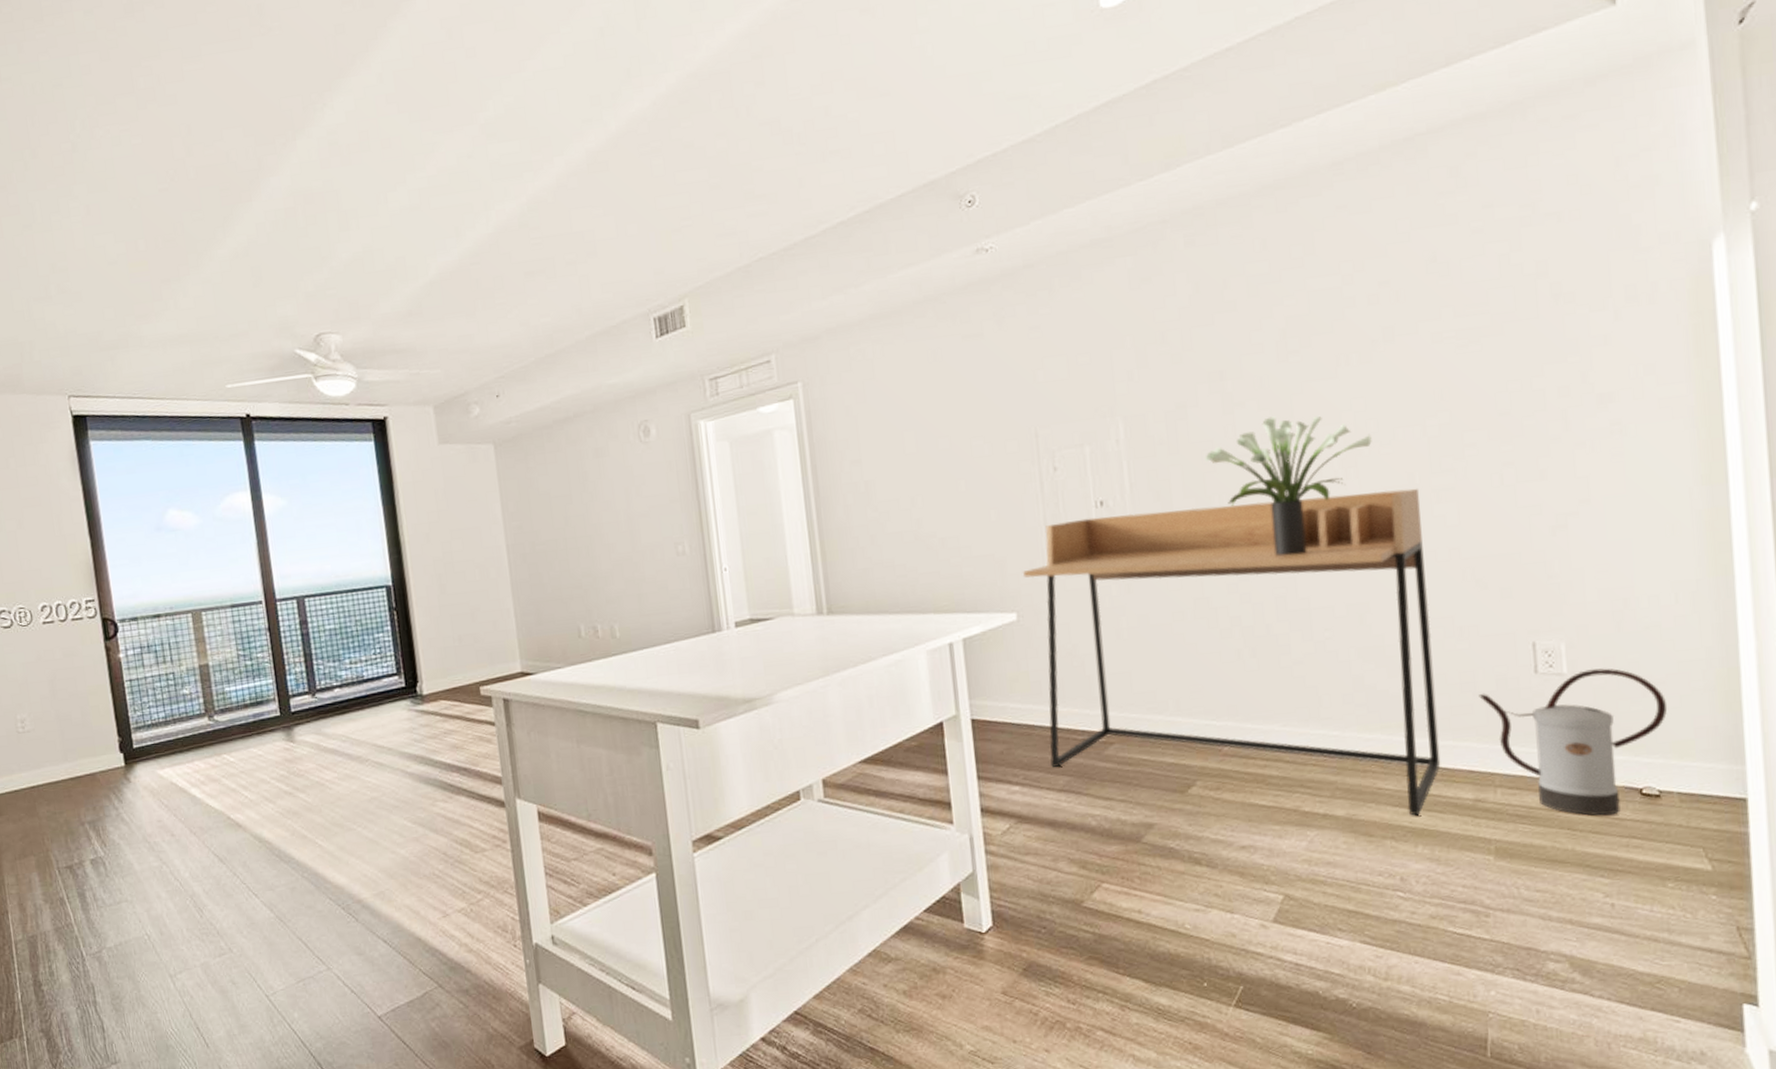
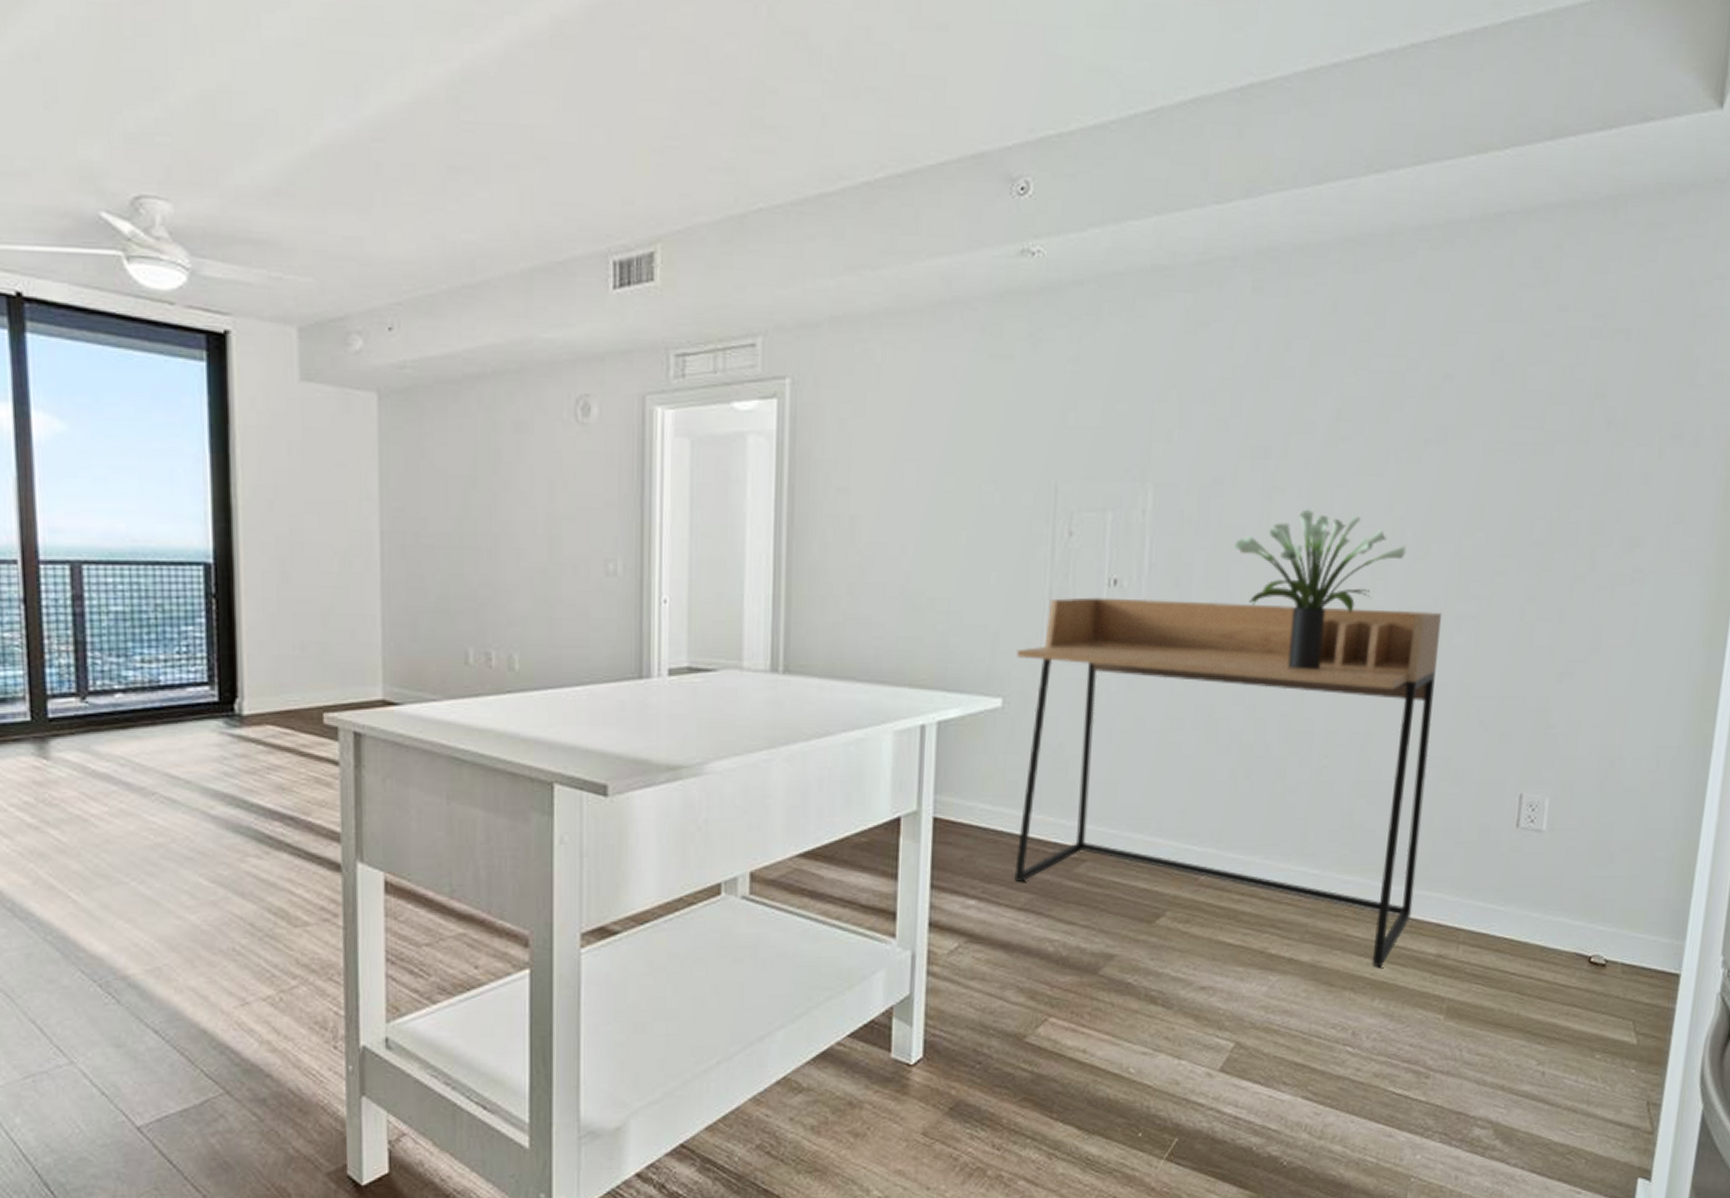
watering can: present [1478,668,1668,816] -> none [1460,829,1629,982]

